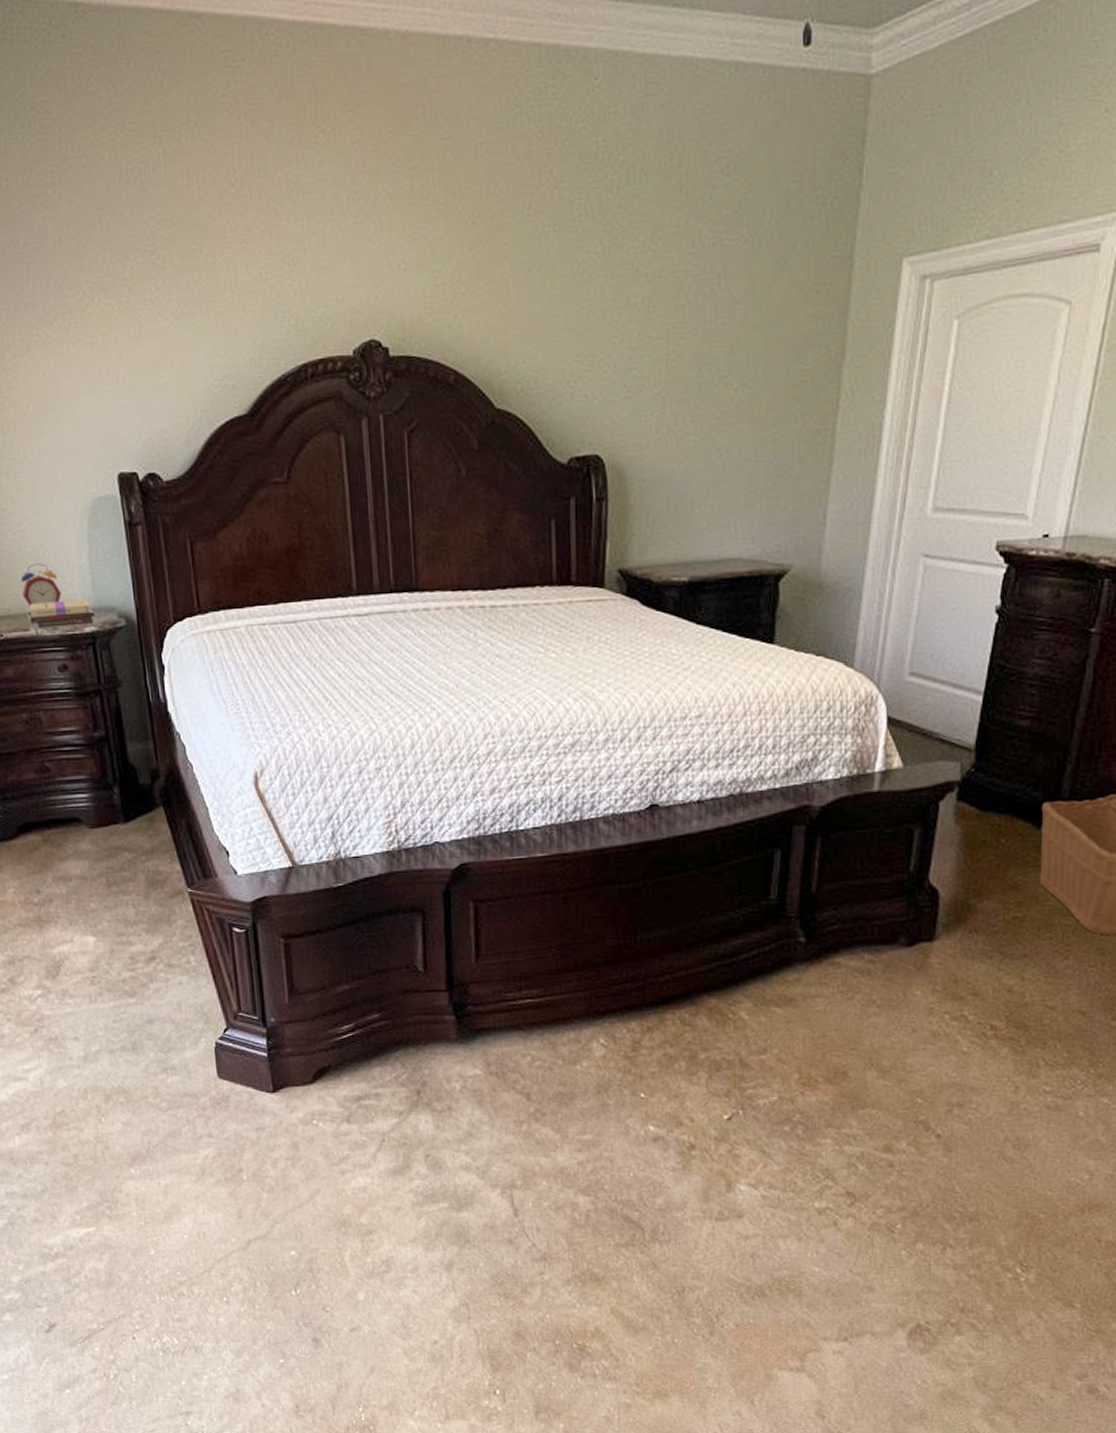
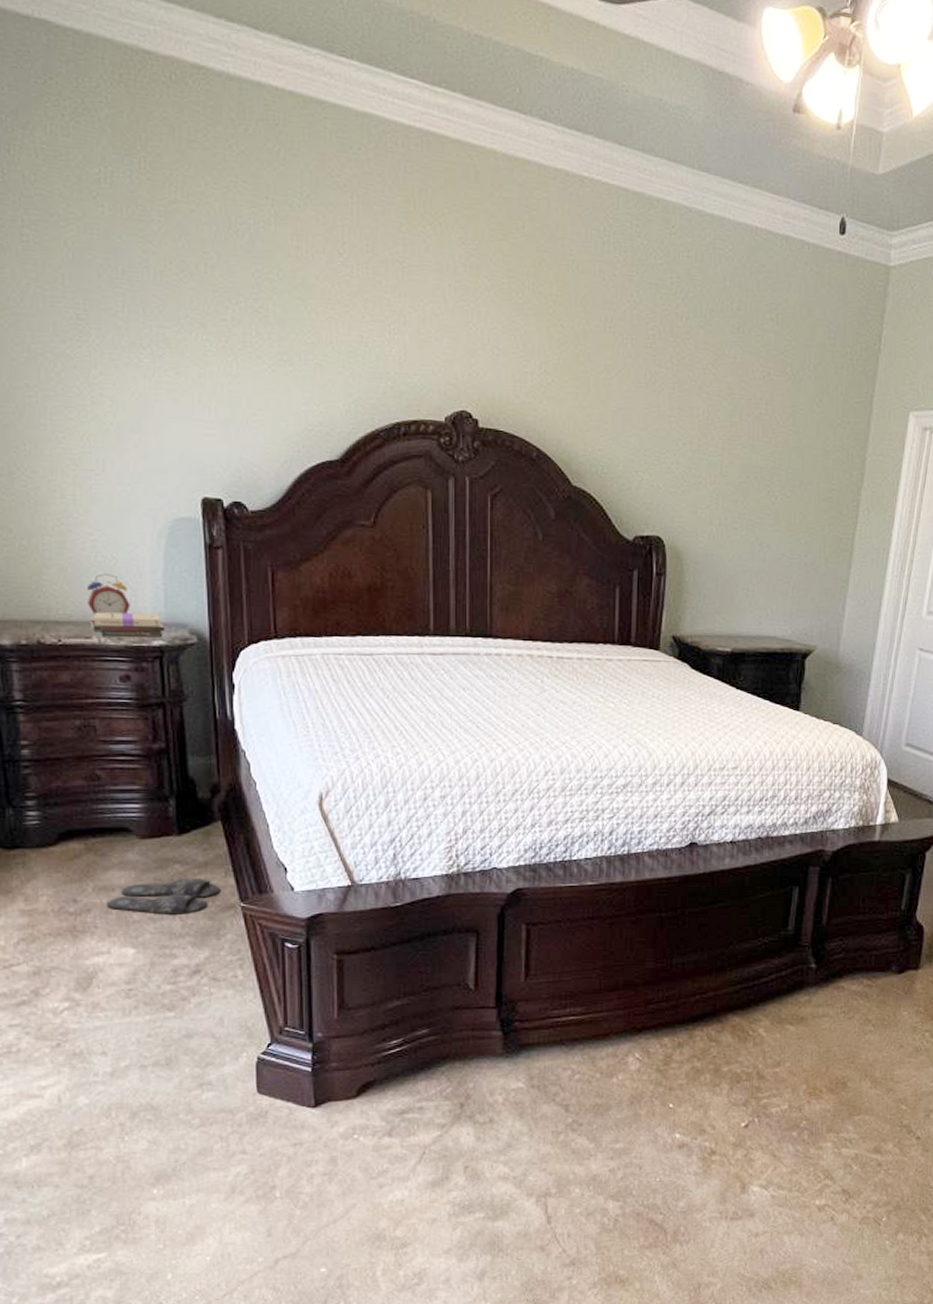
slippers: none [65,865,168,903] -> present [106,878,220,915]

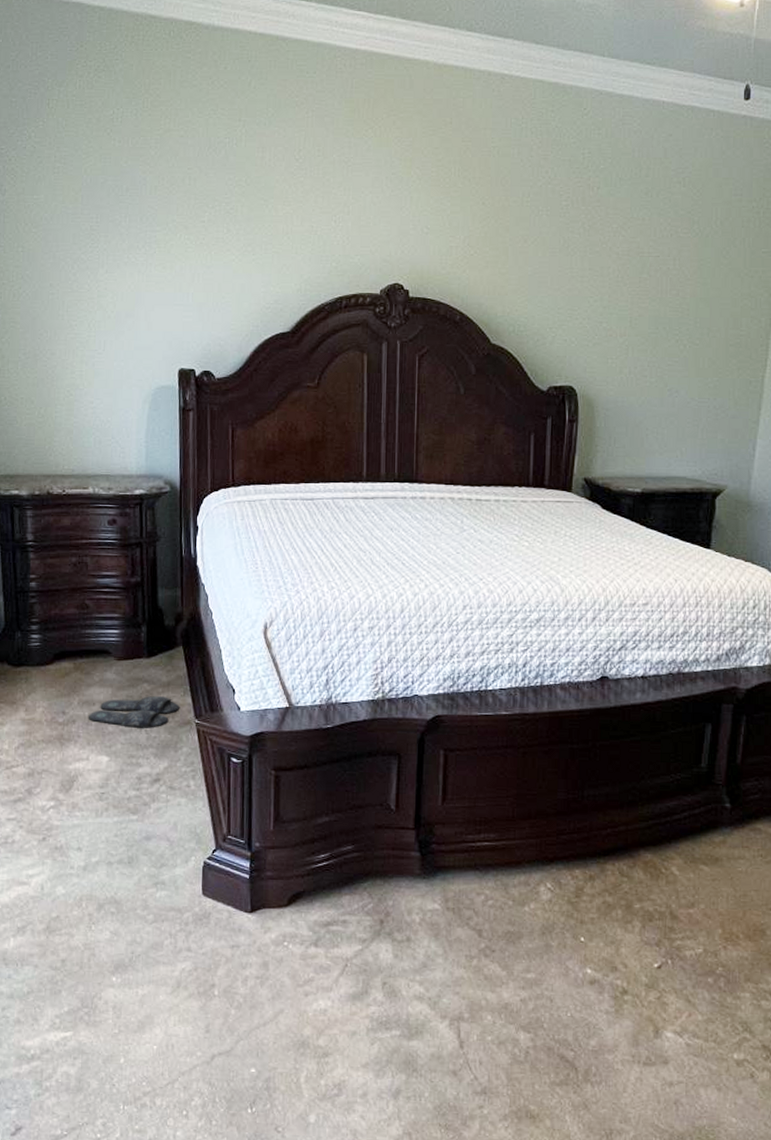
alarm clock: present [86,573,130,615] -> none [86,434,119,469]
books: present [90,612,165,639] -> none [87,466,145,488]

